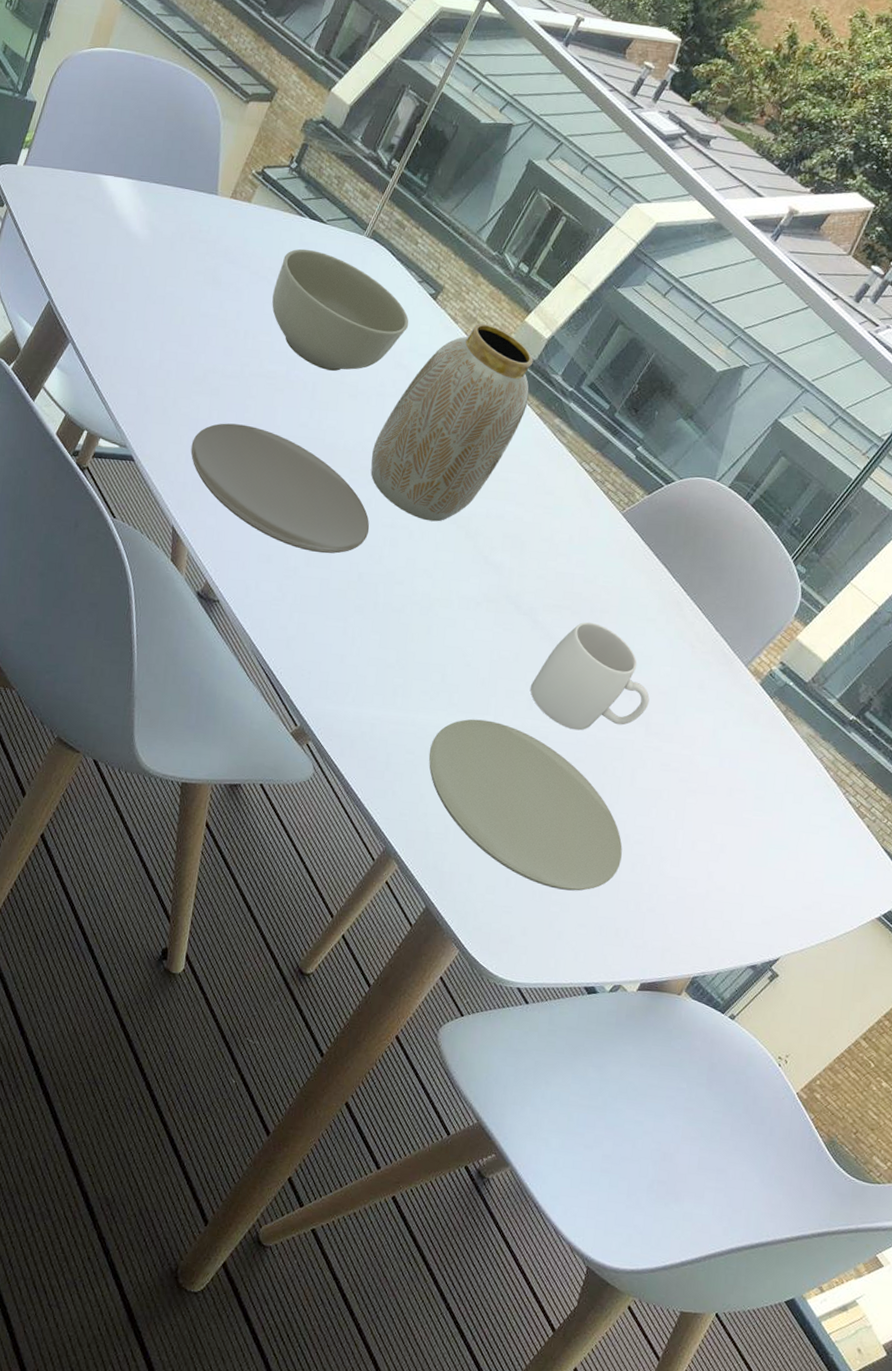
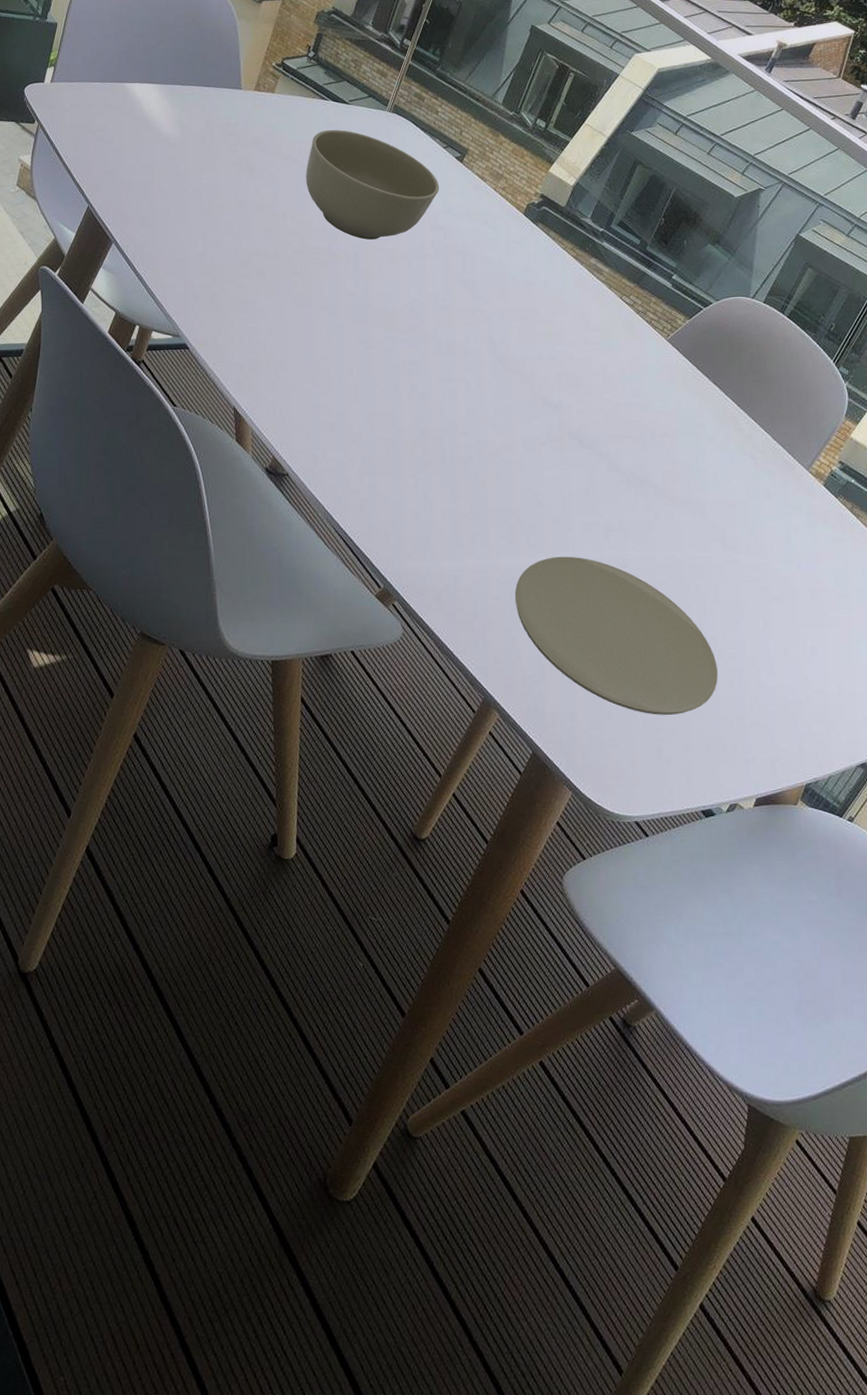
plate: present [191,423,370,554] -> none [243,301,428,415]
vase: present [371,323,534,522] -> none [420,178,563,371]
mug: present [530,621,650,731] -> none [605,447,721,554]

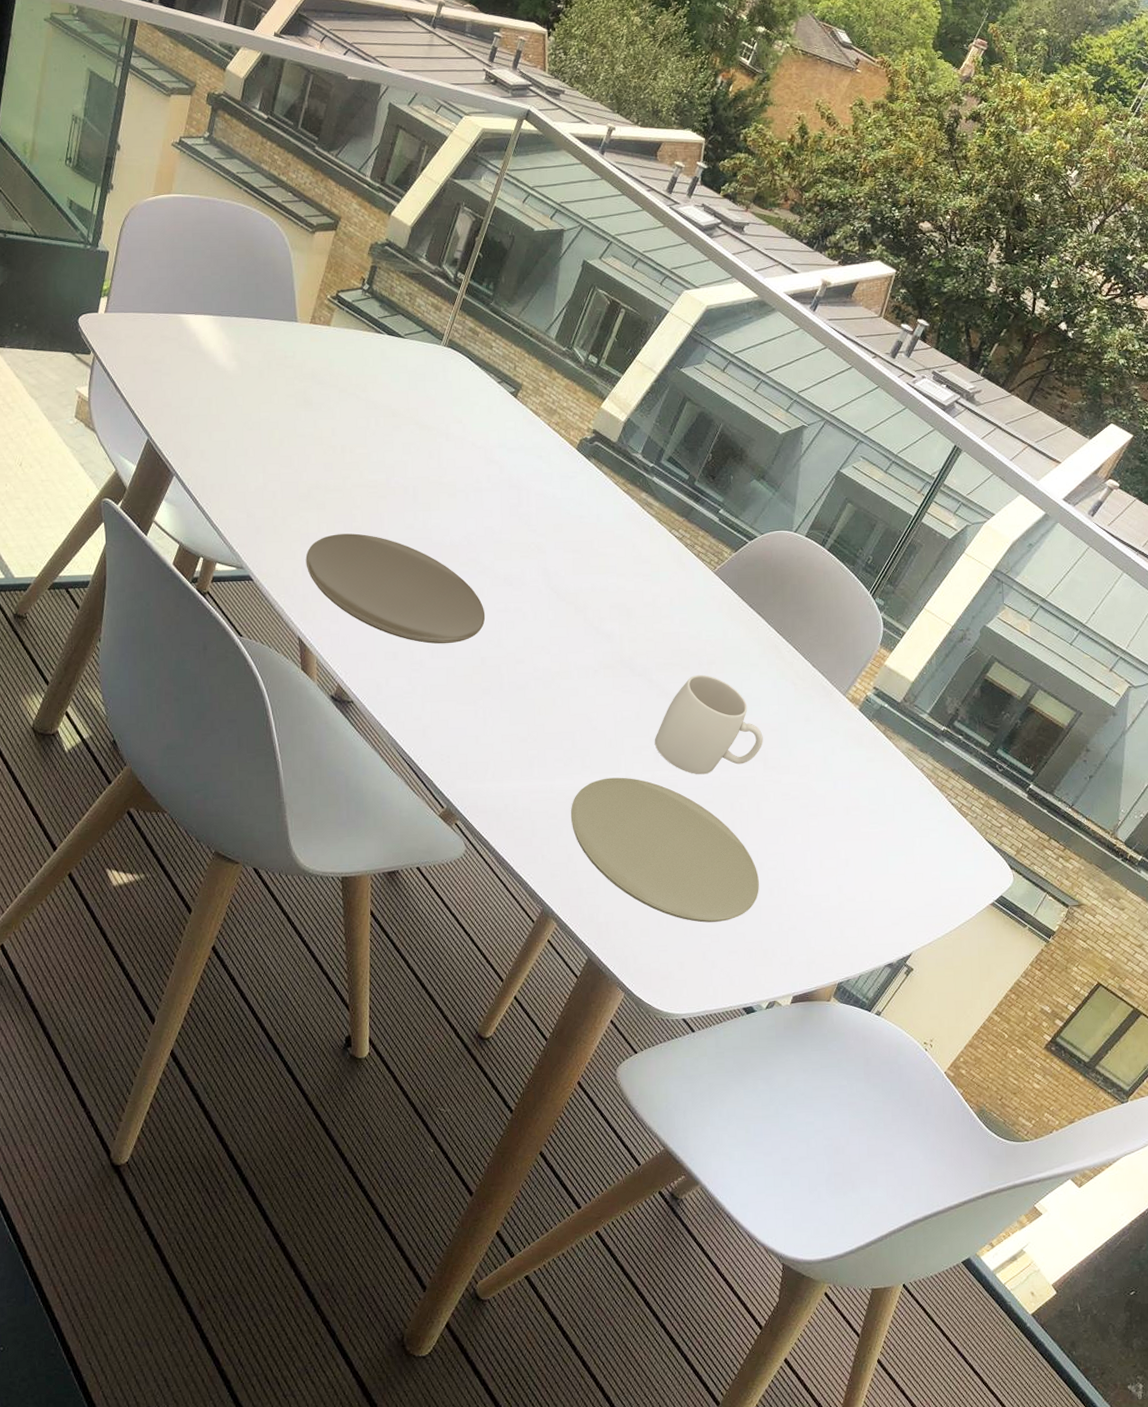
plate: none [243,301,428,415] -> present [305,533,486,644]
bowl: present [306,129,440,240] -> none [363,363,495,474]
mug: none [605,447,721,554] -> present [655,674,763,775]

